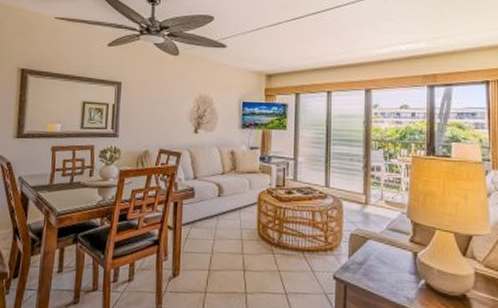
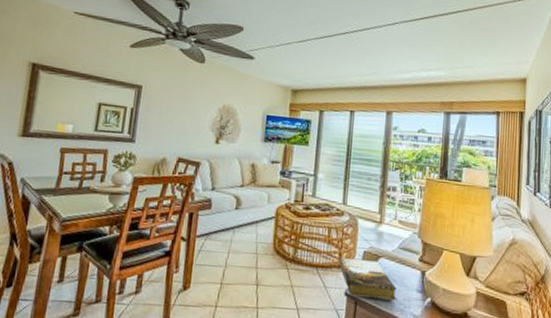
book: none [325,240,388,283] -> present [338,257,397,300]

